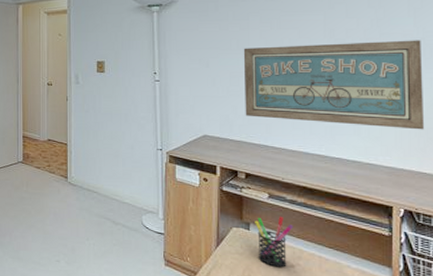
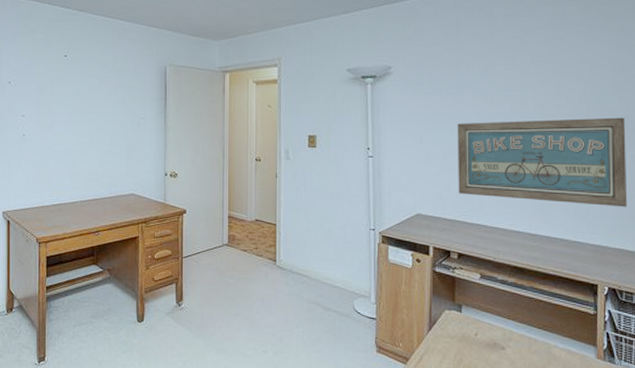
pen holder: present [255,216,293,267] -> none [467,297,504,350]

